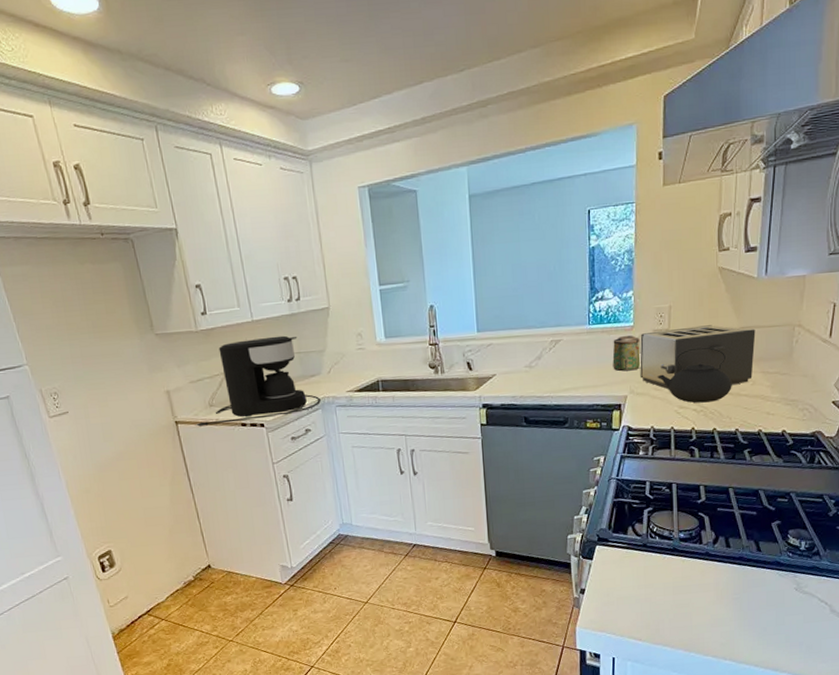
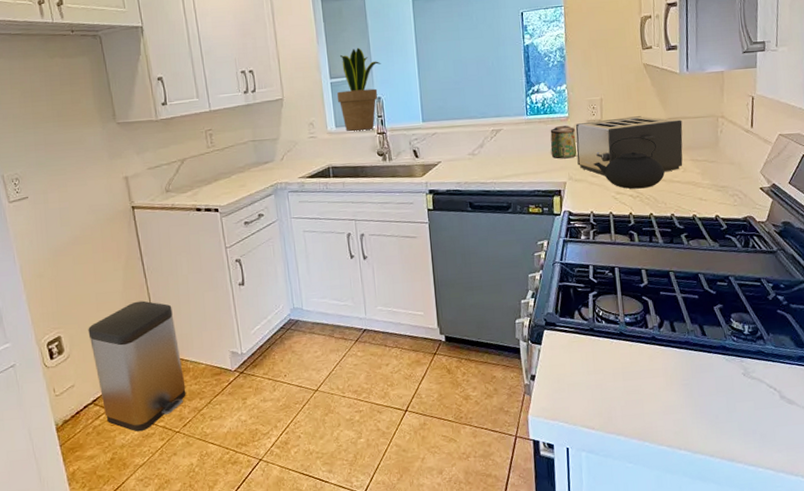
pedal bin: none [138,516,238,640] -> present [88,300,186,431]
coffee maker: present [195,335,321,427] -> none [151,124,273,212]
potted plant: none [387,250,434,342] -> present [337,47,381,131]

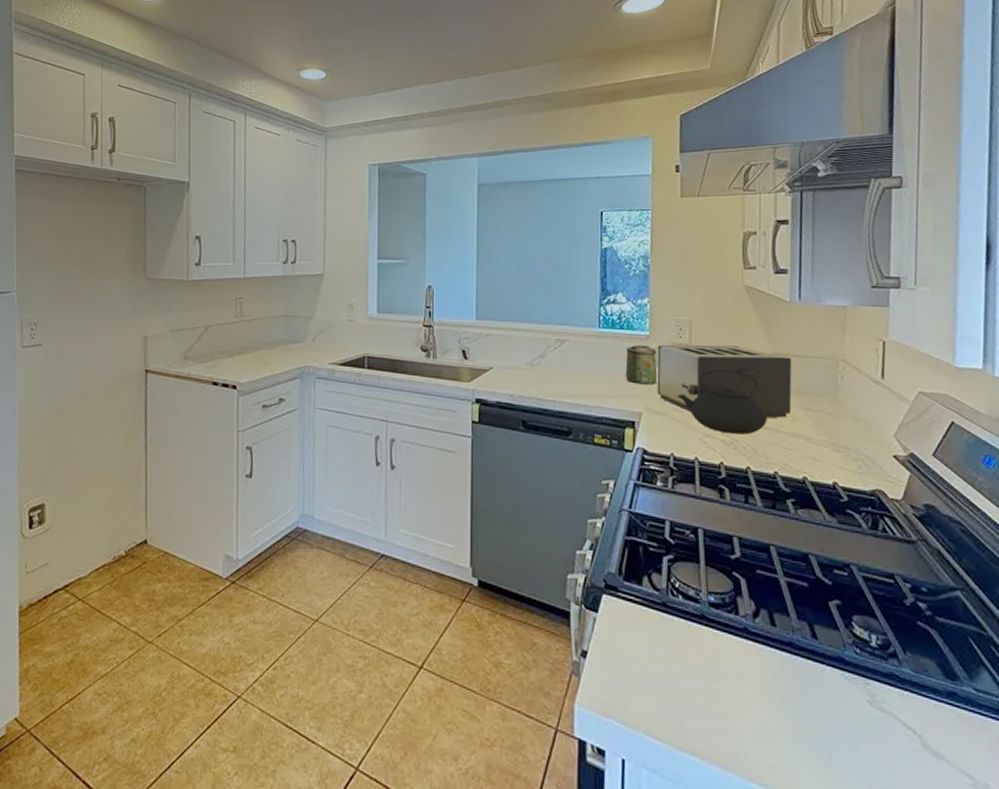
pedal bin: present [88,300,186,431] -> none [74,477,169,633]
potted plant: present [337,47,381,131] -> none [384,229,436,320]

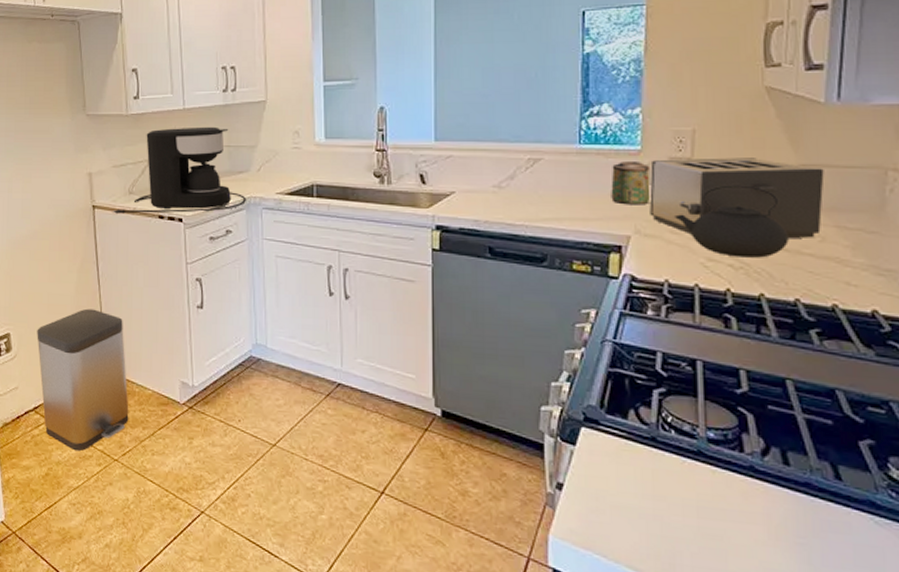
pedal bin: none [74,477,169,633] -> present [37,308,129,451]
coffee maker: none [165,295,300,380] -> present [111,126,246,214]

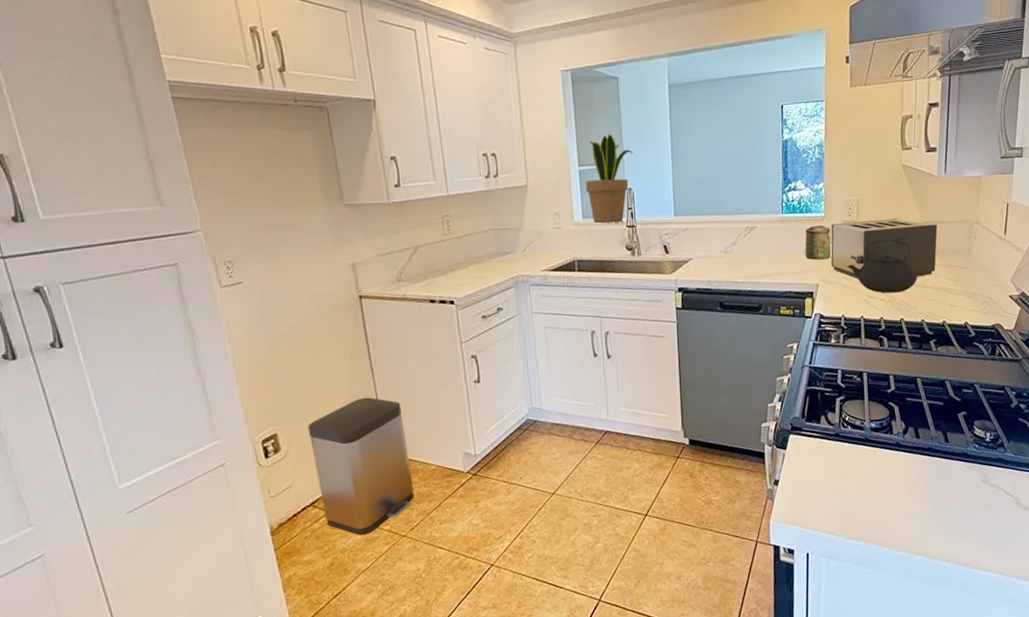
coffee maker: present [111,126,246,214] -> none [380,211,514,302]
potted plant: none [331,46,388,144] -> present [586,134,633,223]

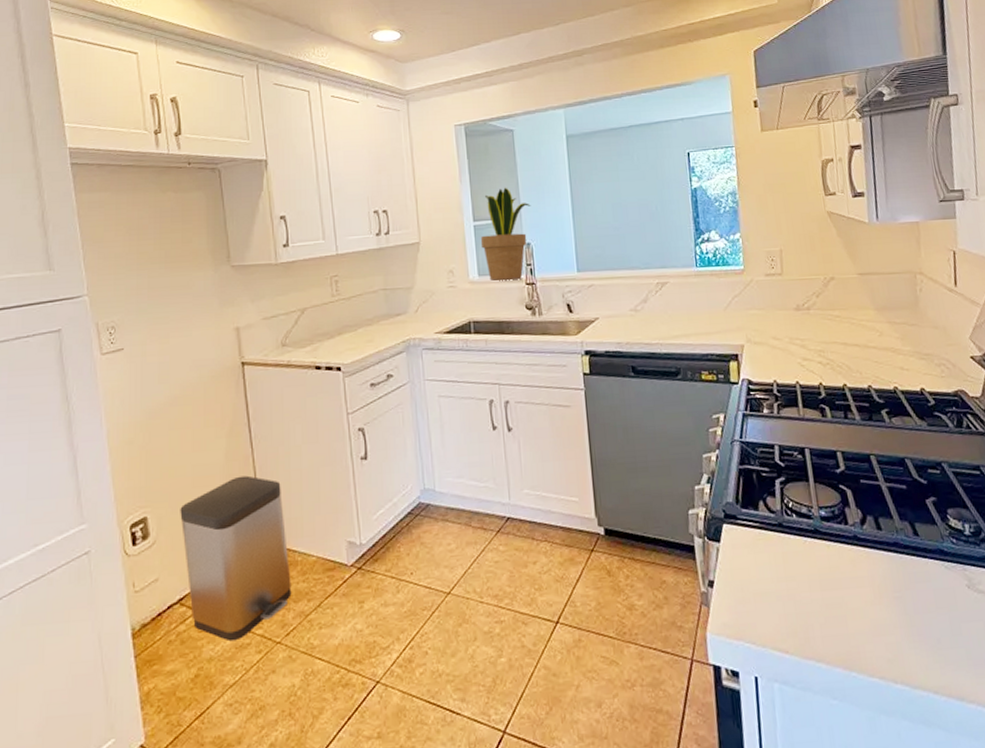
canister: present [805,226,832,260] -> none [723,279,756,318]
toaster: present [830,218,938,278] -> none [752,270,879,338]
teakettle: present [847,239,917,293] -> none [775,293,858,355]

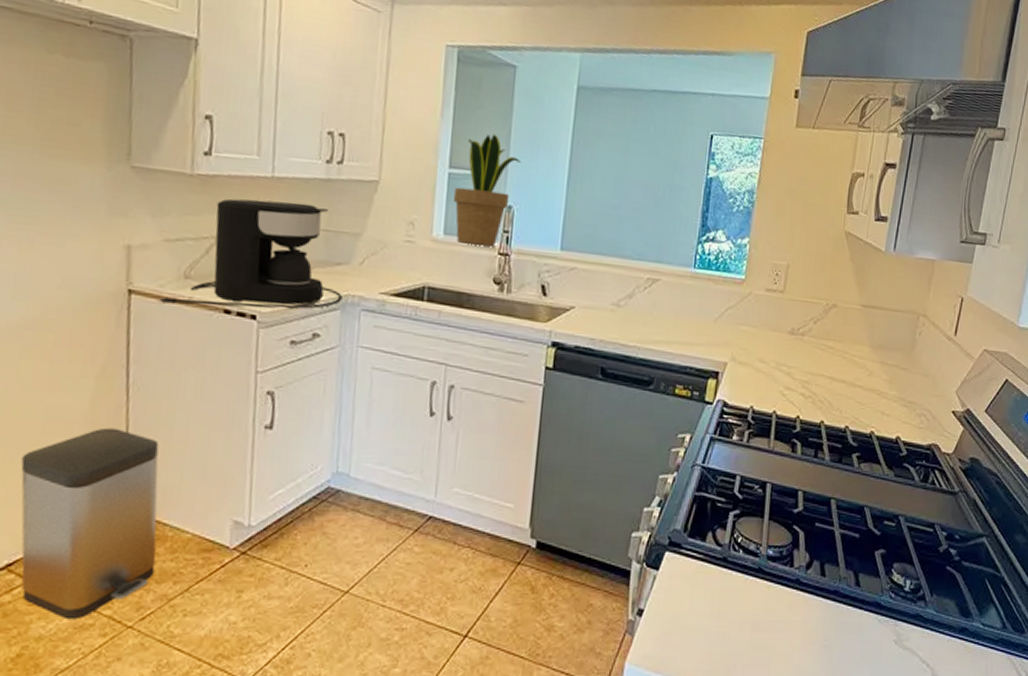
coffee maker: none [263,270,405,369] -> present [156,198,342,309]

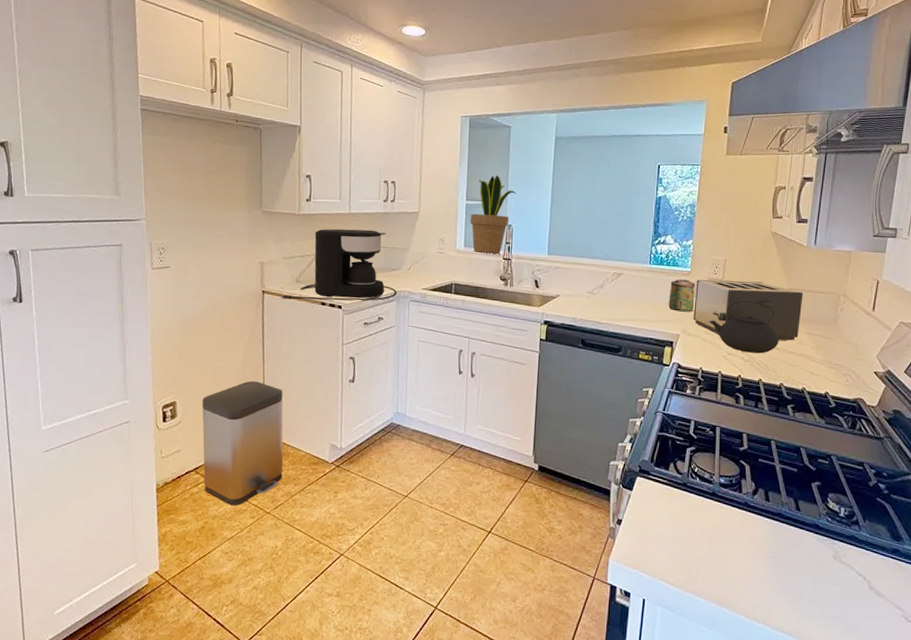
canister: none [715,289,750,333] -> present [668,279,696,312]
toaster: none [745,290,878,372] -> present [693,279,803,341]
teakettle: none [764,319,847,388] -> present [709,300,779,354]

